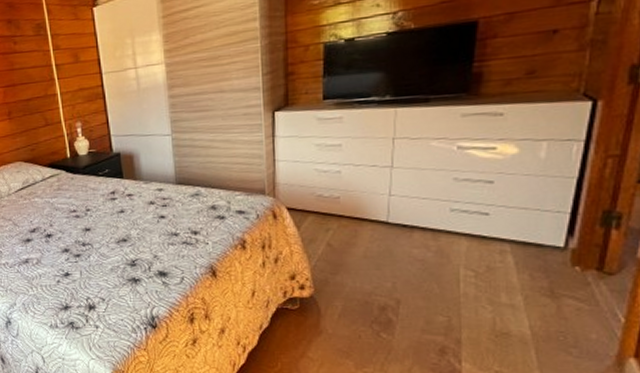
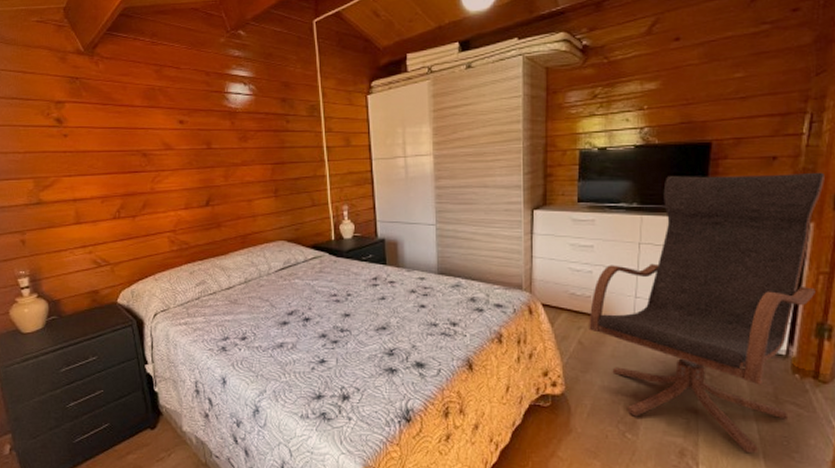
lounge chair: none [338,42,617,350] -> present [589,172,824,454]

